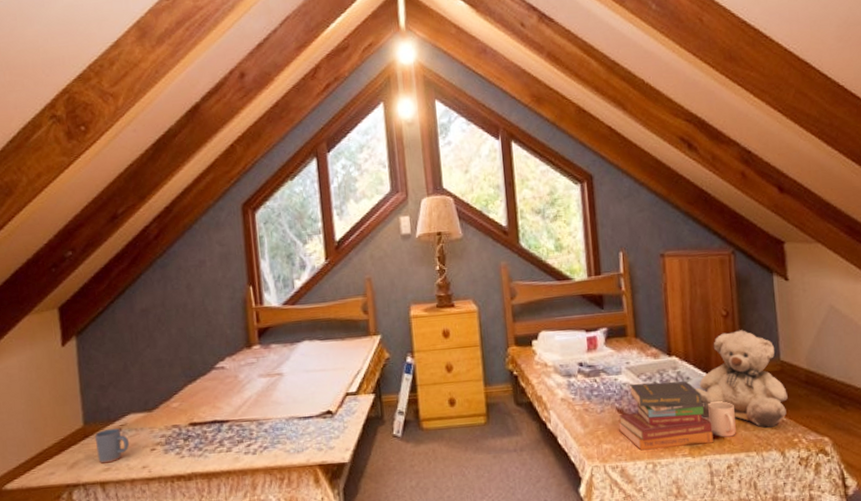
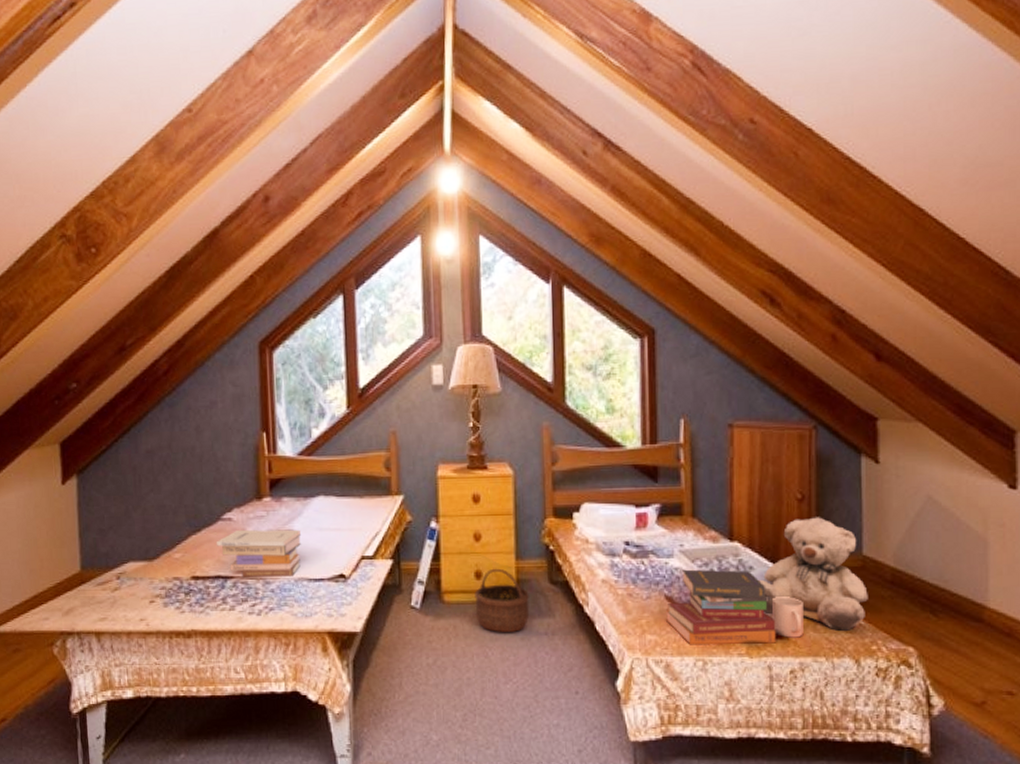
mug: present [94,428,130,464] -> none [91,575,128,612]
books: none [210,373,291,421] -> present [216,529,302,579]
wicker basket: none [449,395,500,453] -> present [474,568,530,633]

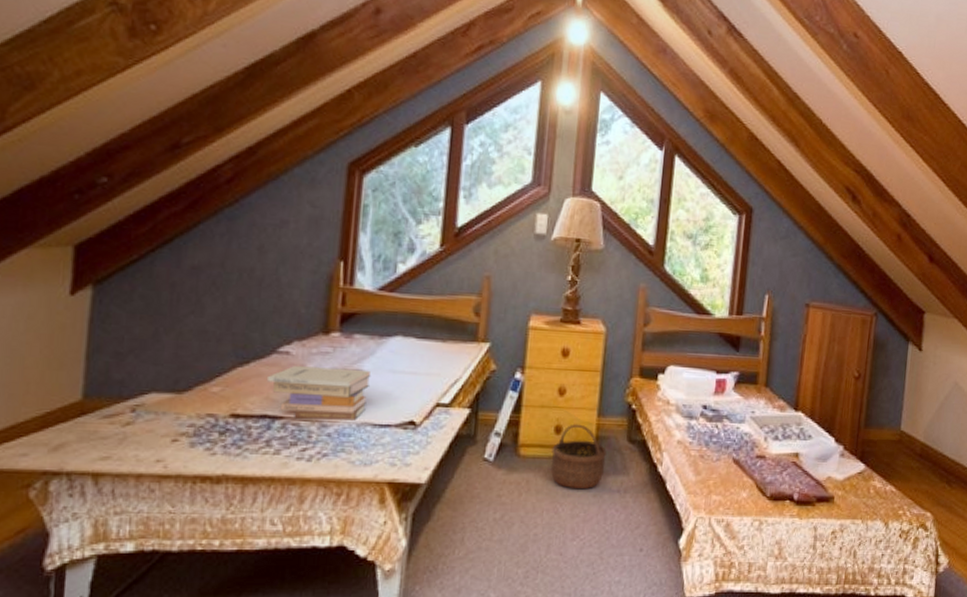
books: present [666,569,776,645] -> none [732,435,825,507]
teddy bear: present [759,517,868,631] -> none [815,394,901,497]
mug: present [771,595,804,638] -> none [821,463,849,502]

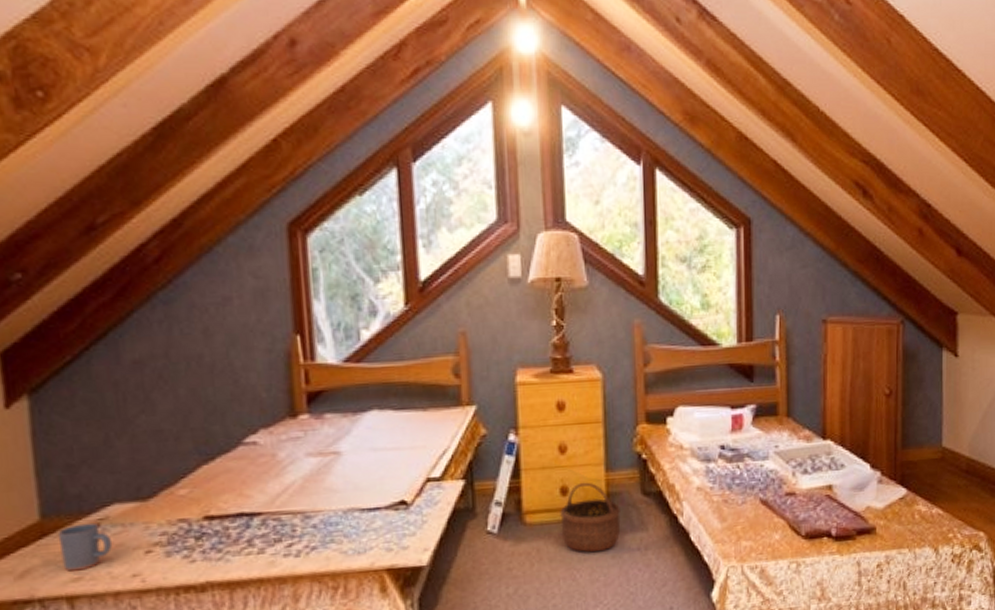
mug: none [95,407,144,450] -> present [57,522,113,572]
books: present [266,366,371,421] -> none [236,451,351,514]

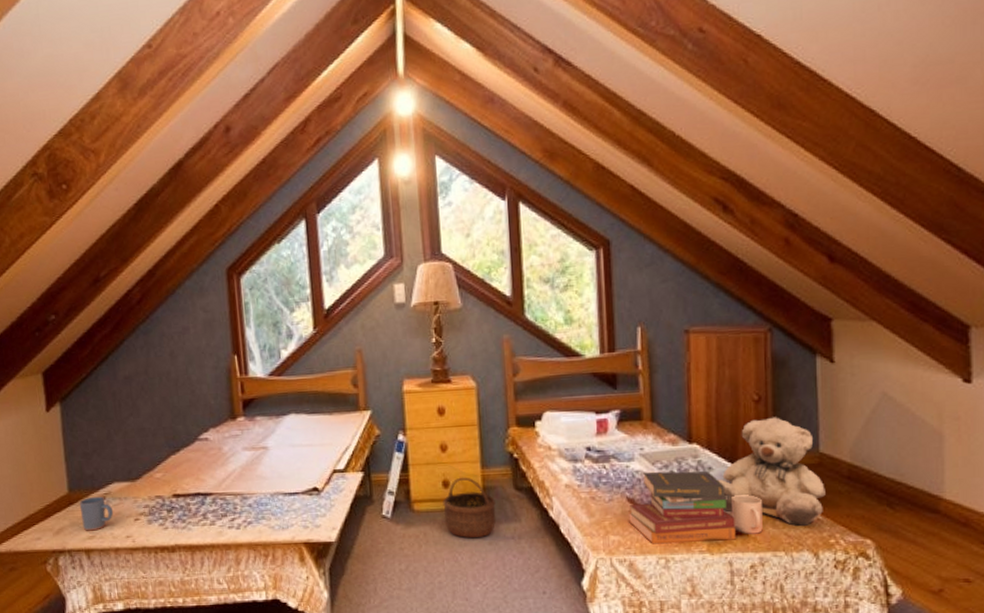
books: none [761,469,864,548] -> present [628,471,736,544]
teddy bear: none [850,411,946,522] -> present [718,417,826,526]
mug: none [860,491,889,533] -> present [730,494,763,534]

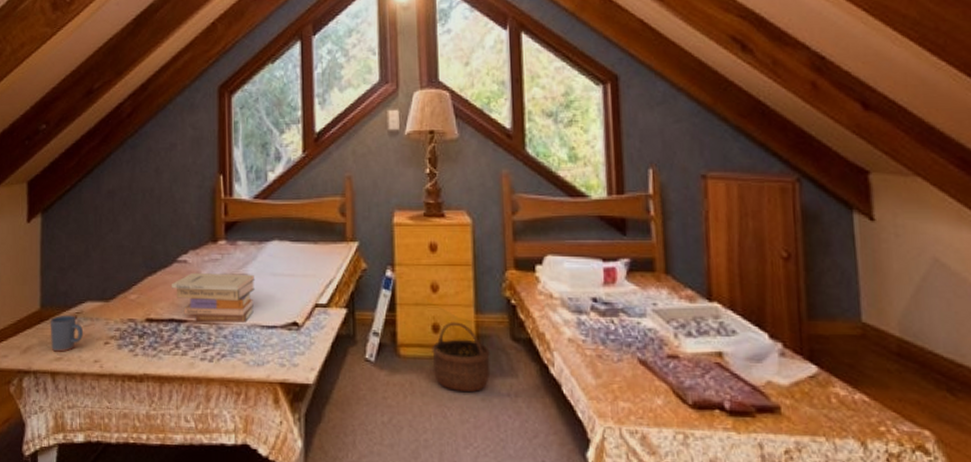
books: none [194,447,276,495] -> present [171,273,255,323]
books: present [628,471,736,544] -> none [640,330,767,418]
teddy bear: present [718,417,826,526] -> none [743,278,872,408]
mug: present [730,494,763,534] -> none [758,364,798,413]

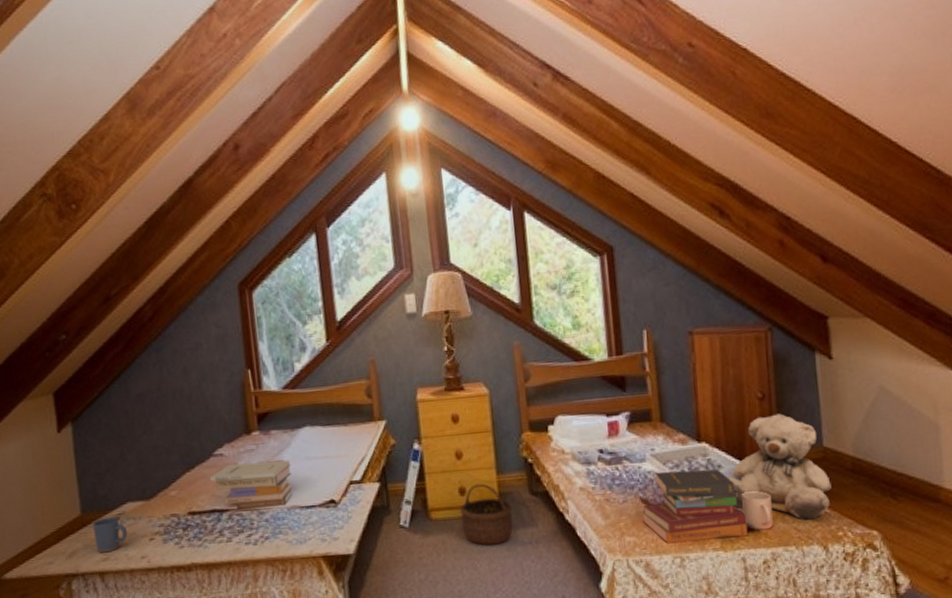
books: none [640,330,767,418] -> present [642,469,748,544]
teddy bear: none [743,278,872,408] -> present [728,413,832,520]
mug: none [758,364,798,413] -> present [740,490,773,530]

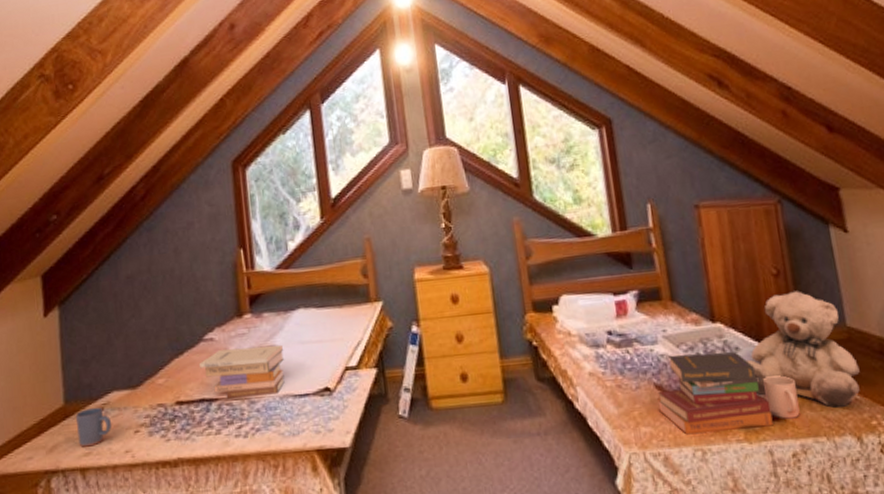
wicker basket: present [460,483,514,545] -> none [462,369,520,437]

